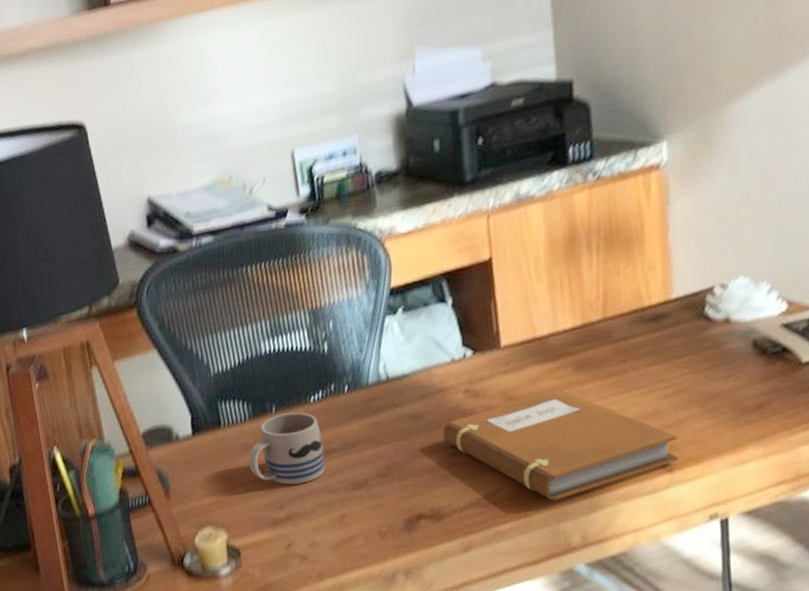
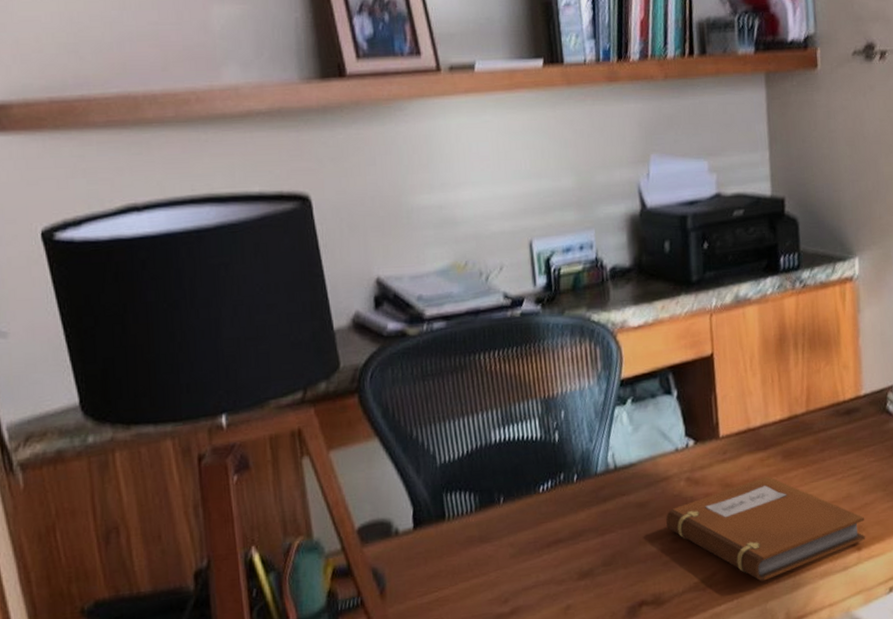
mug: present [248,412,325,485] -> none [472,502,552,578]

